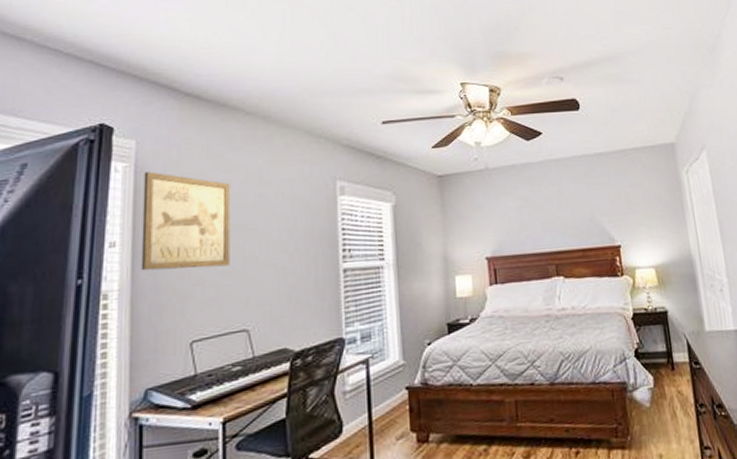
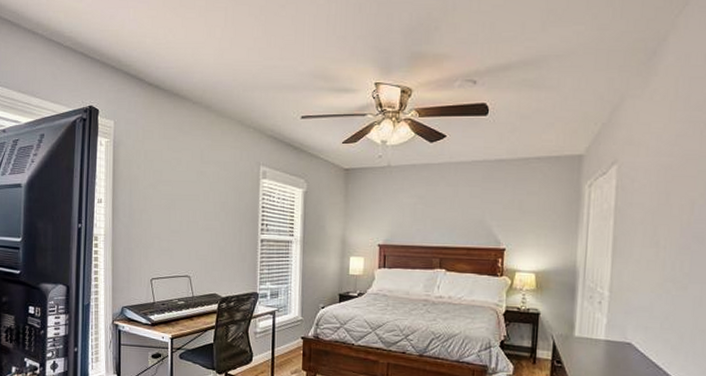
wall art: present [141,171,231,271] -> none [118,147,180,226]

